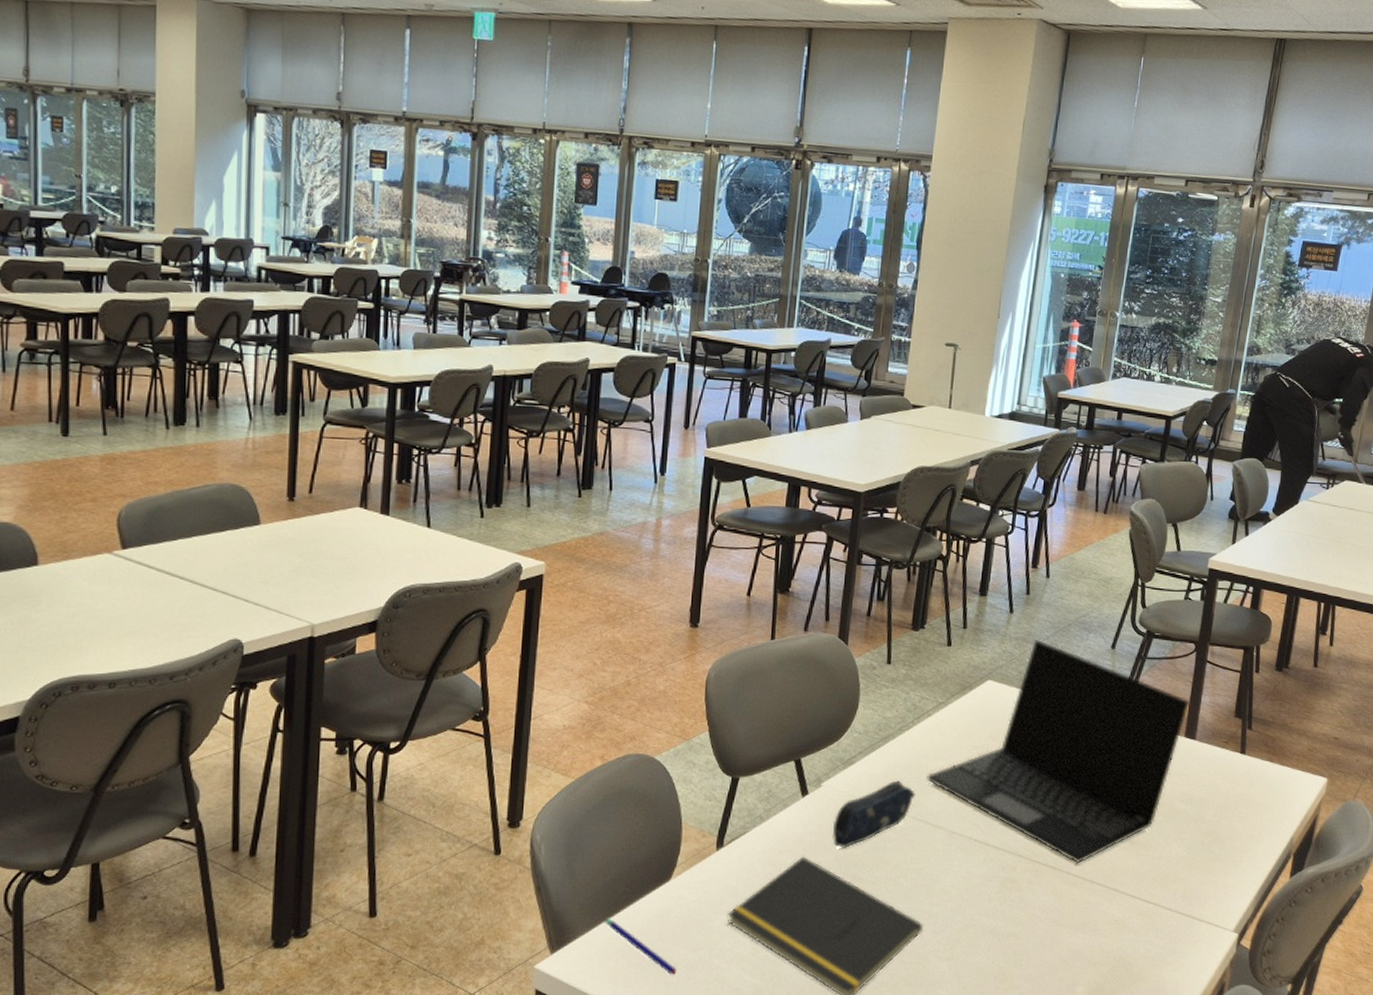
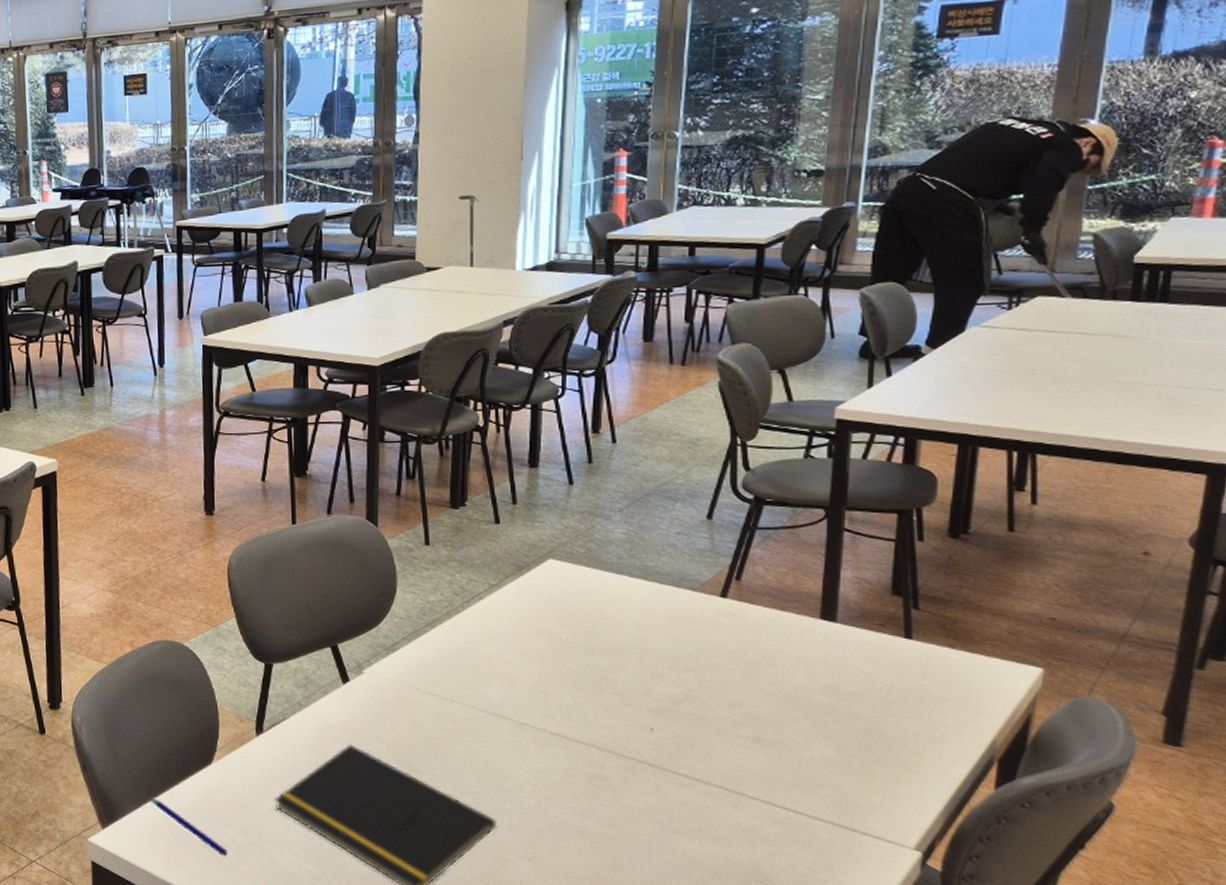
pencil case: present [832,780,916,849] -> none [380,667,474,738]
laptop: present [927,638,1190,864] -> none [484,511,824,763]

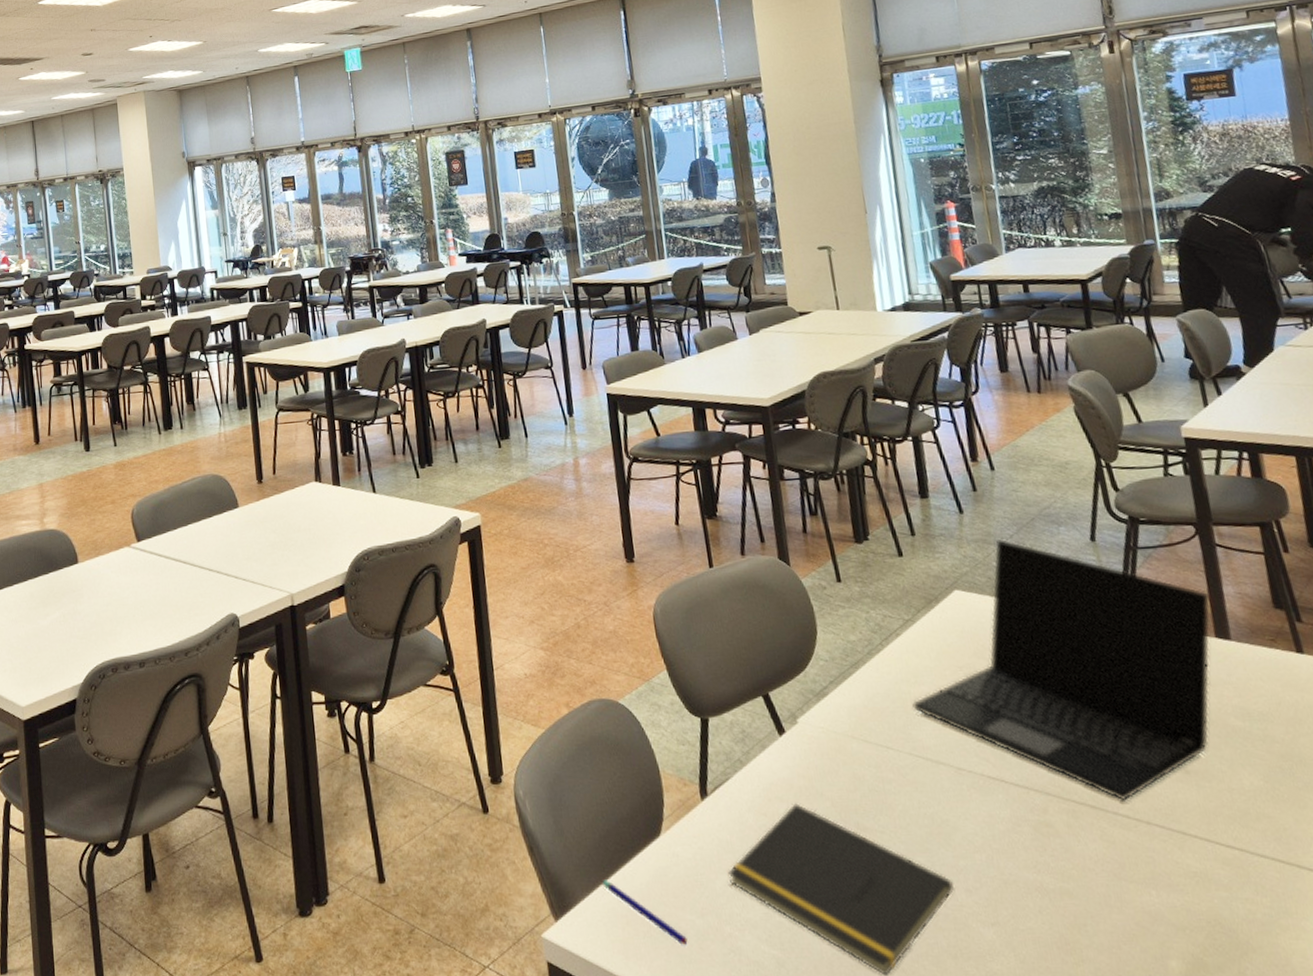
laptop: none [484,511,824,763] -> present [912,538,1211,802]

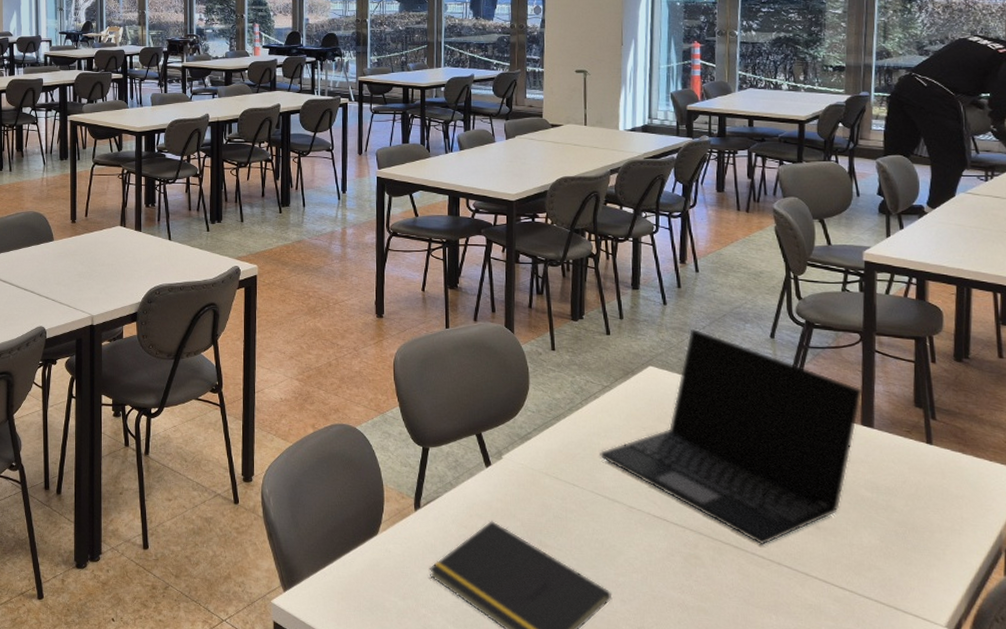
pen: present [601,878,688,946] -> none [324,563,389,620]

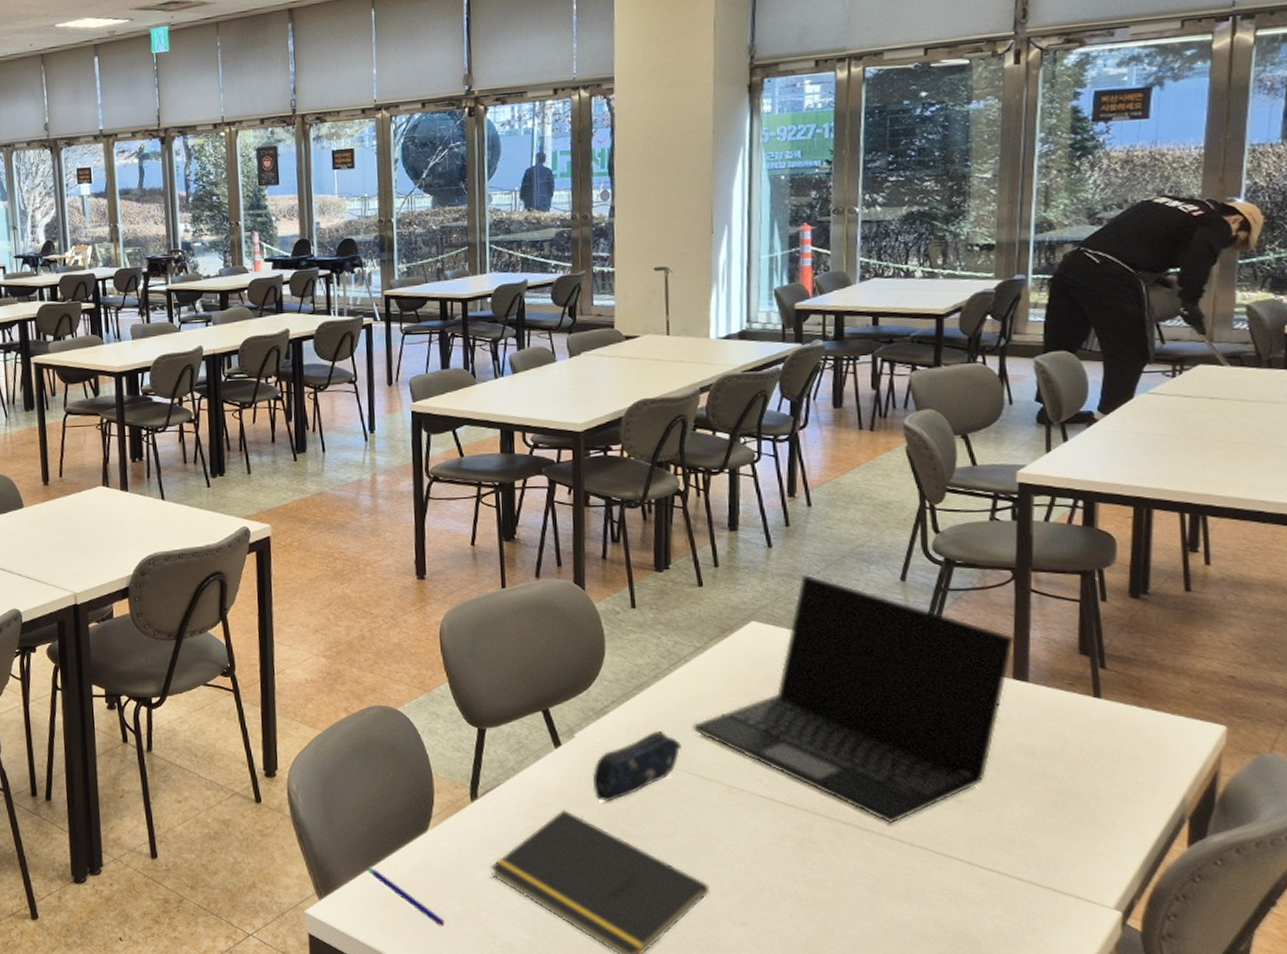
pen: none [324,563,389,620] -> present [366,865,445,927]
pencil case: none [516,456,591,517] -> present [592,730,683,803]

